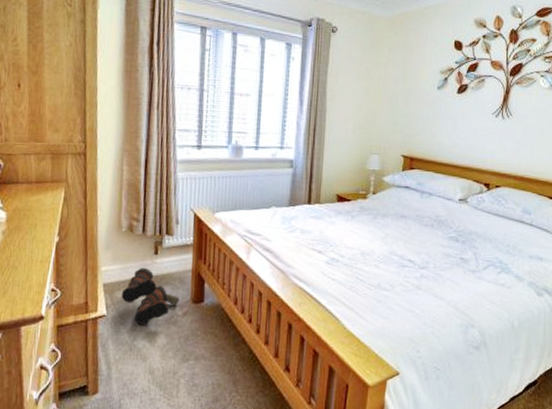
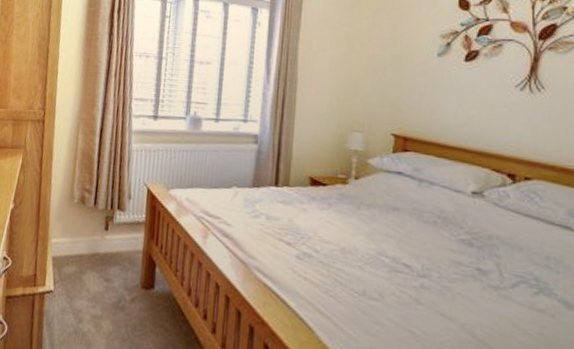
boots: present [121,268,179,325] -> none [69,243,128,307]

